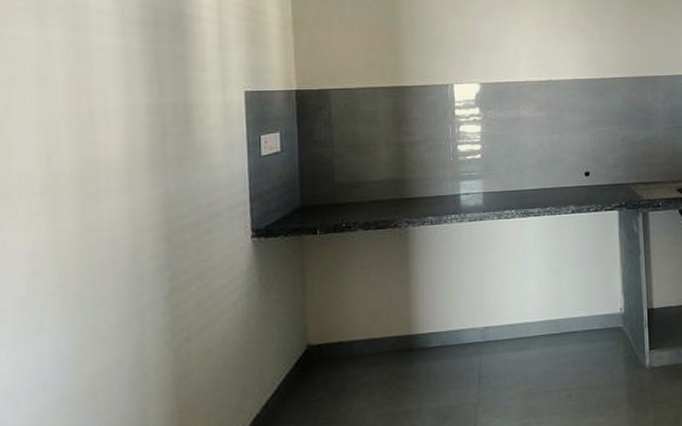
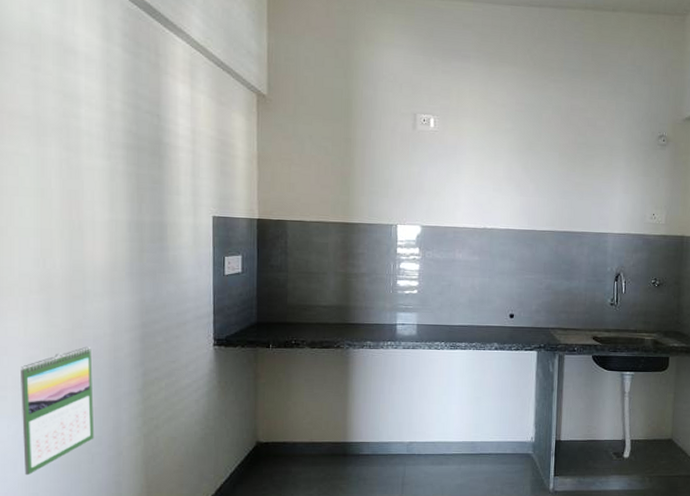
calendar: none [22,252,113,414] -> present [21,346,95,476]

